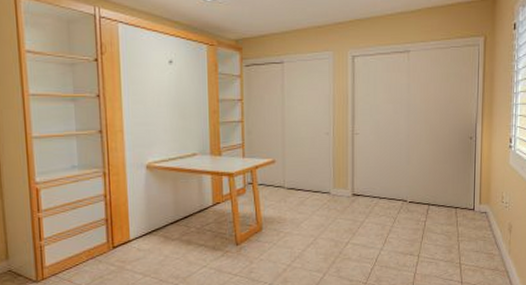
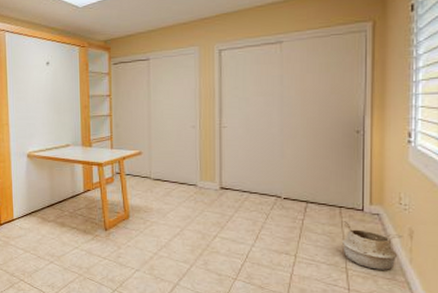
woven basket: none [457,220,504,262] -> present [343,221,403,270]

